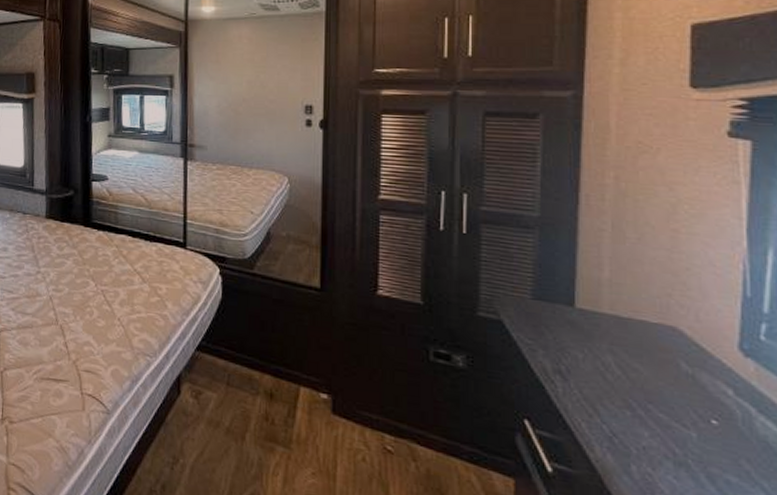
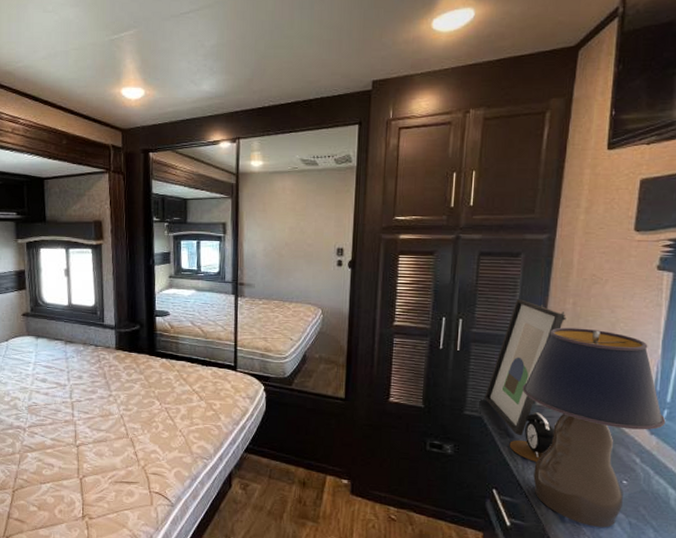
picture frame: none [504,170,607,350] -> present [484,299,566,436]
alarm clock: none [542,318,605,386] -> present [509,412,555,462]
table lamp: none [554,207,766,487] -> present [522,327,666,528]

